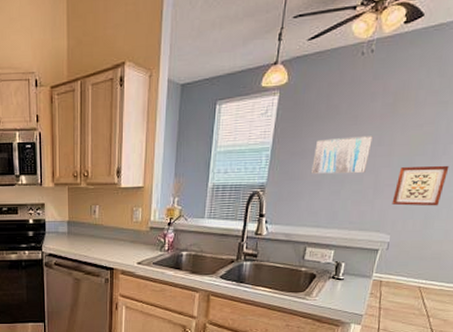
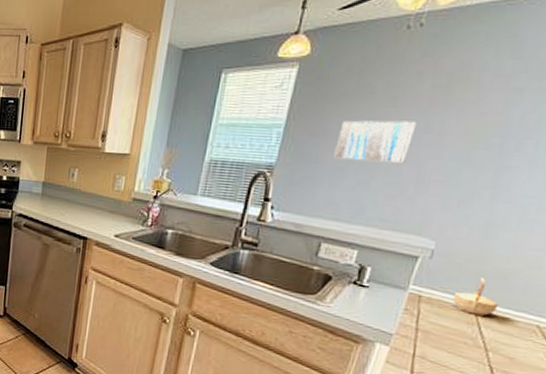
wall art: present [392,166,449,206] -> none [440,161,524,213]
basket: none [404,260,436,290] -> present [452,278,499,316]

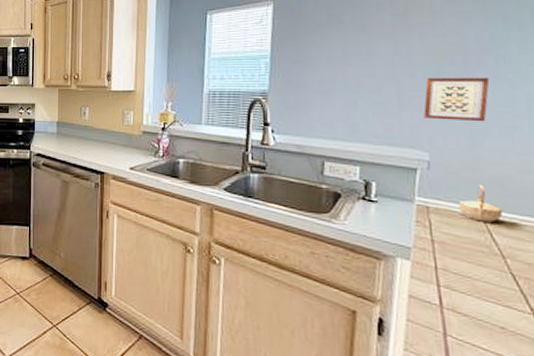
wall art: present [333,120,417,164] -> none [319,45,387,84]
wall art: none [440,161,524,213] -> present [423,78,490,122]

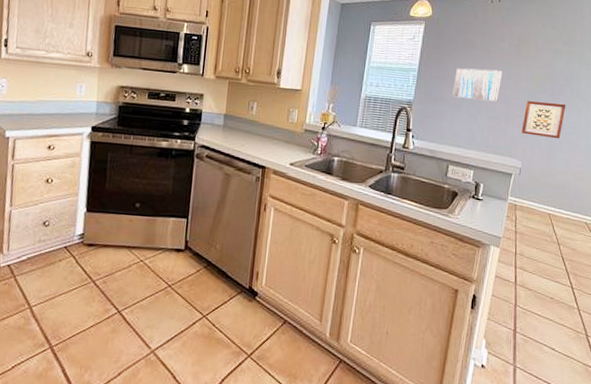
wall art: none [319,45,387,84] -> present [452,68,503,102]
basket: present [458,185,503,222] -> none [535,188,563,218]

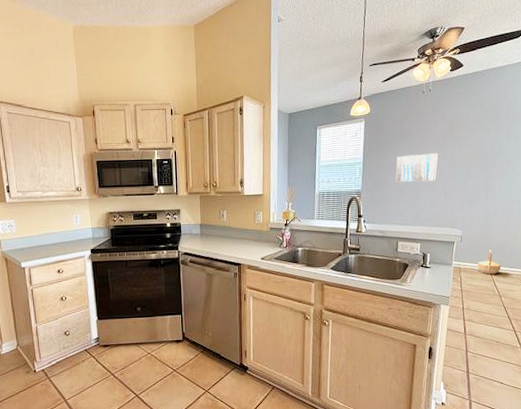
wall art: present [521,101,566,139] -> none [459,175,498,207]
basket: none [535,188,563,218] -> present [477,250,501,275]

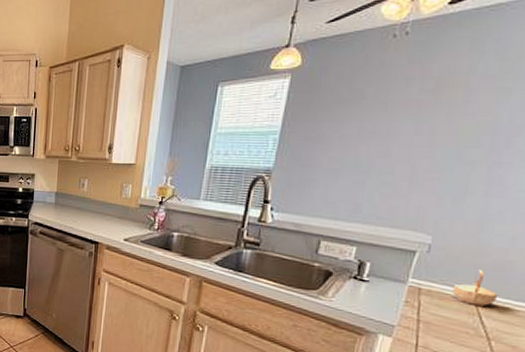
wall art: present [395,153,439,183] -> none [328,123,408,164]

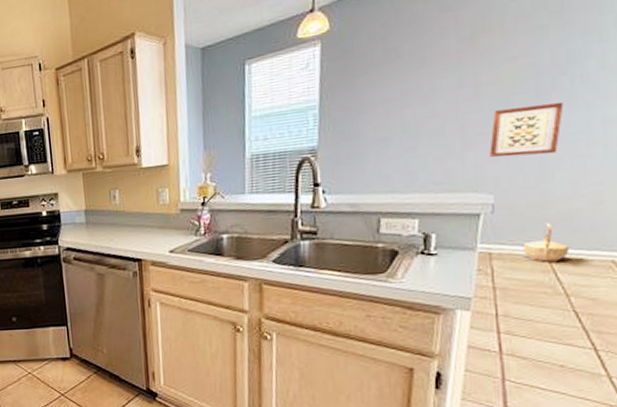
wall art: none [434,160,515,207] -> present [489,103,564,157]

